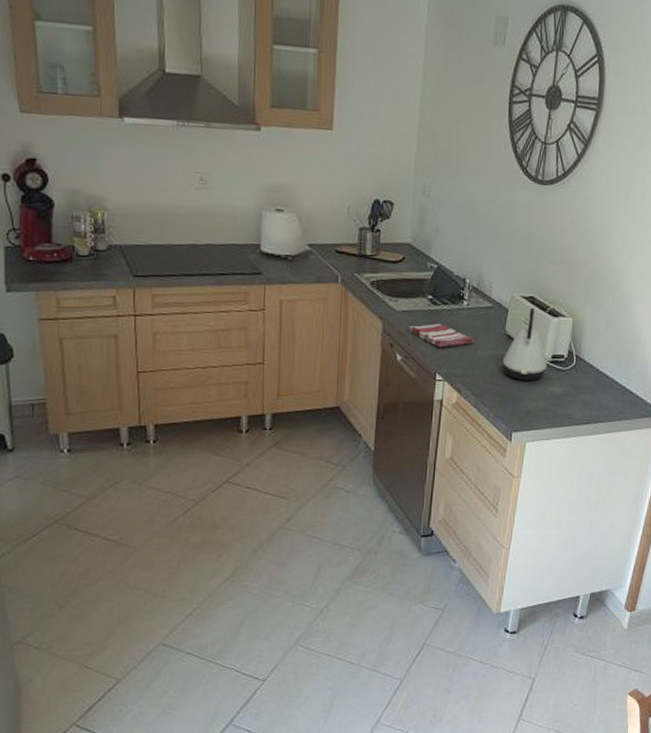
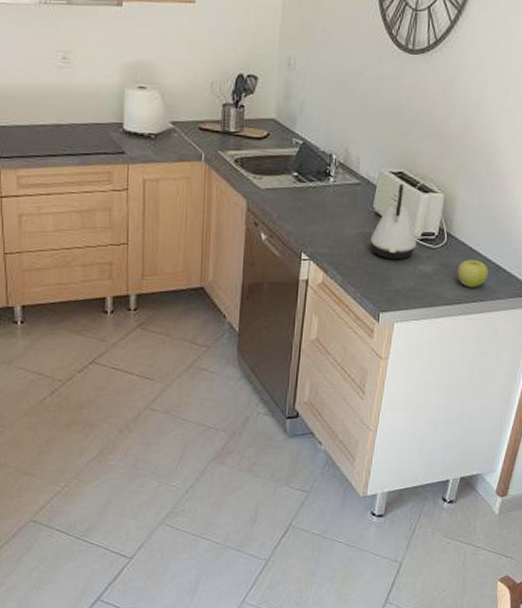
dish towel: present [409,323,475,348] -> none [273,201,341,227]
apple: none [585,381,615,408] -> present [457,259,488,288]

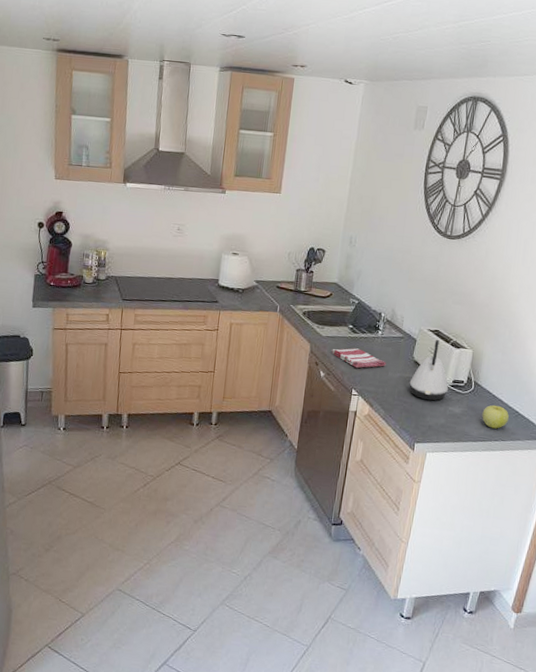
dish towel: none [273,201,341,227] -> present [332,348,386,369]

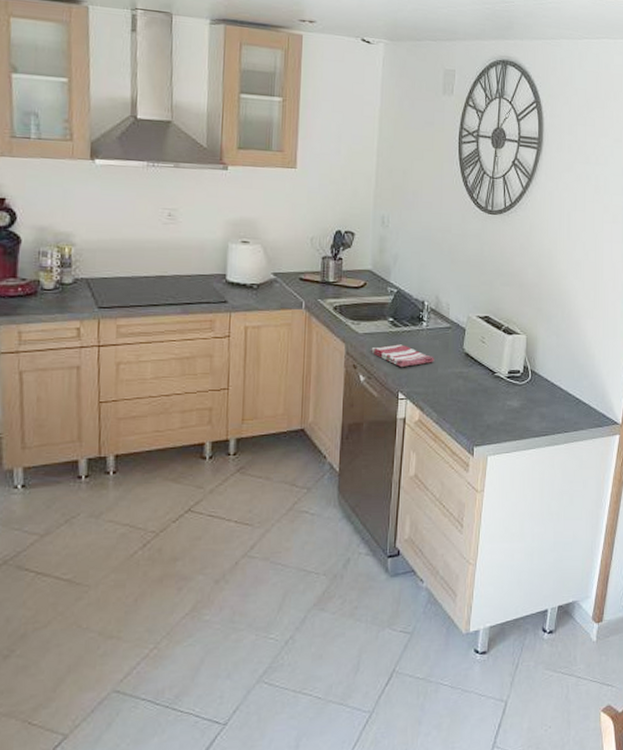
kettle: present [409,339,448,401] -> none [462,326,504,397]
apple: present [482,405,509,429] -> none [542,393,569,420]

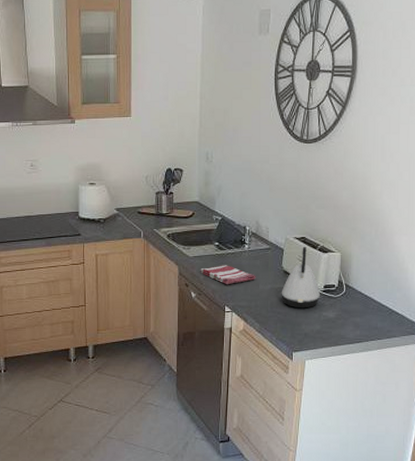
kettle: none [462,326,504,397] -> present [281,246,320,308]

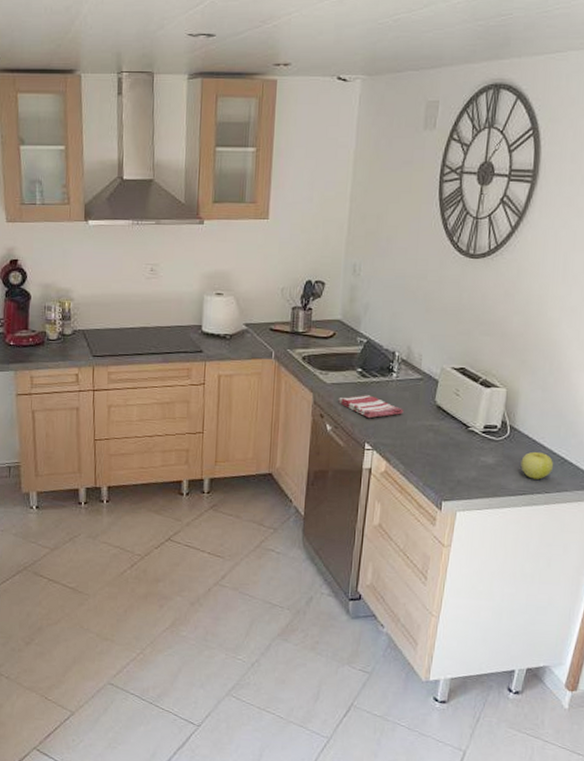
kettle: present [281,246,320,308] -> none [432,378,479,451]
apple: none [356,305,383,328] -> present [520,451,553,480]

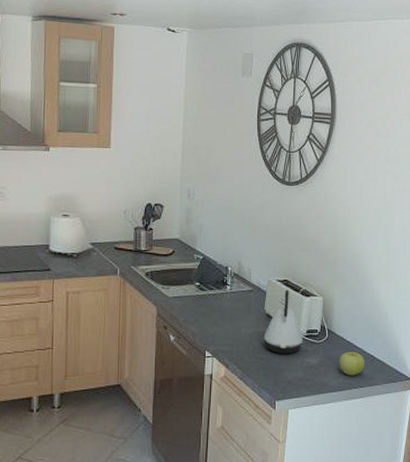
dish towel: present [338,395,404,419] -> none [180,306,238,328]
kettle: none [432,378,479,451] -> present [263,289,303,354]

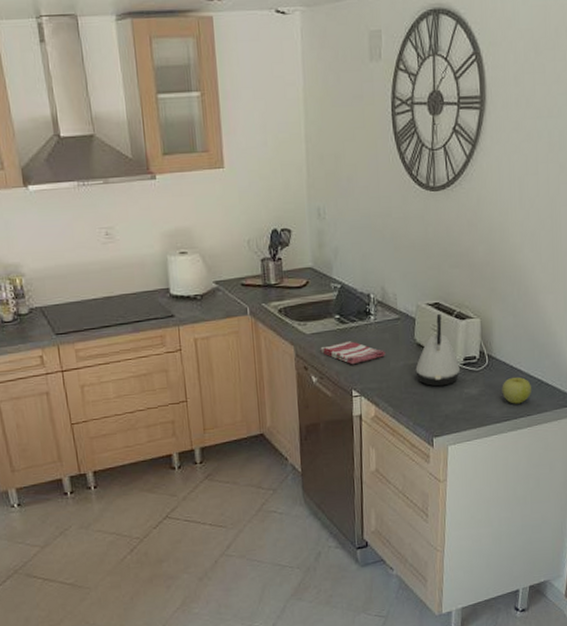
dish towel: none [180,306,238,328] -> present [320,341,386,365]

